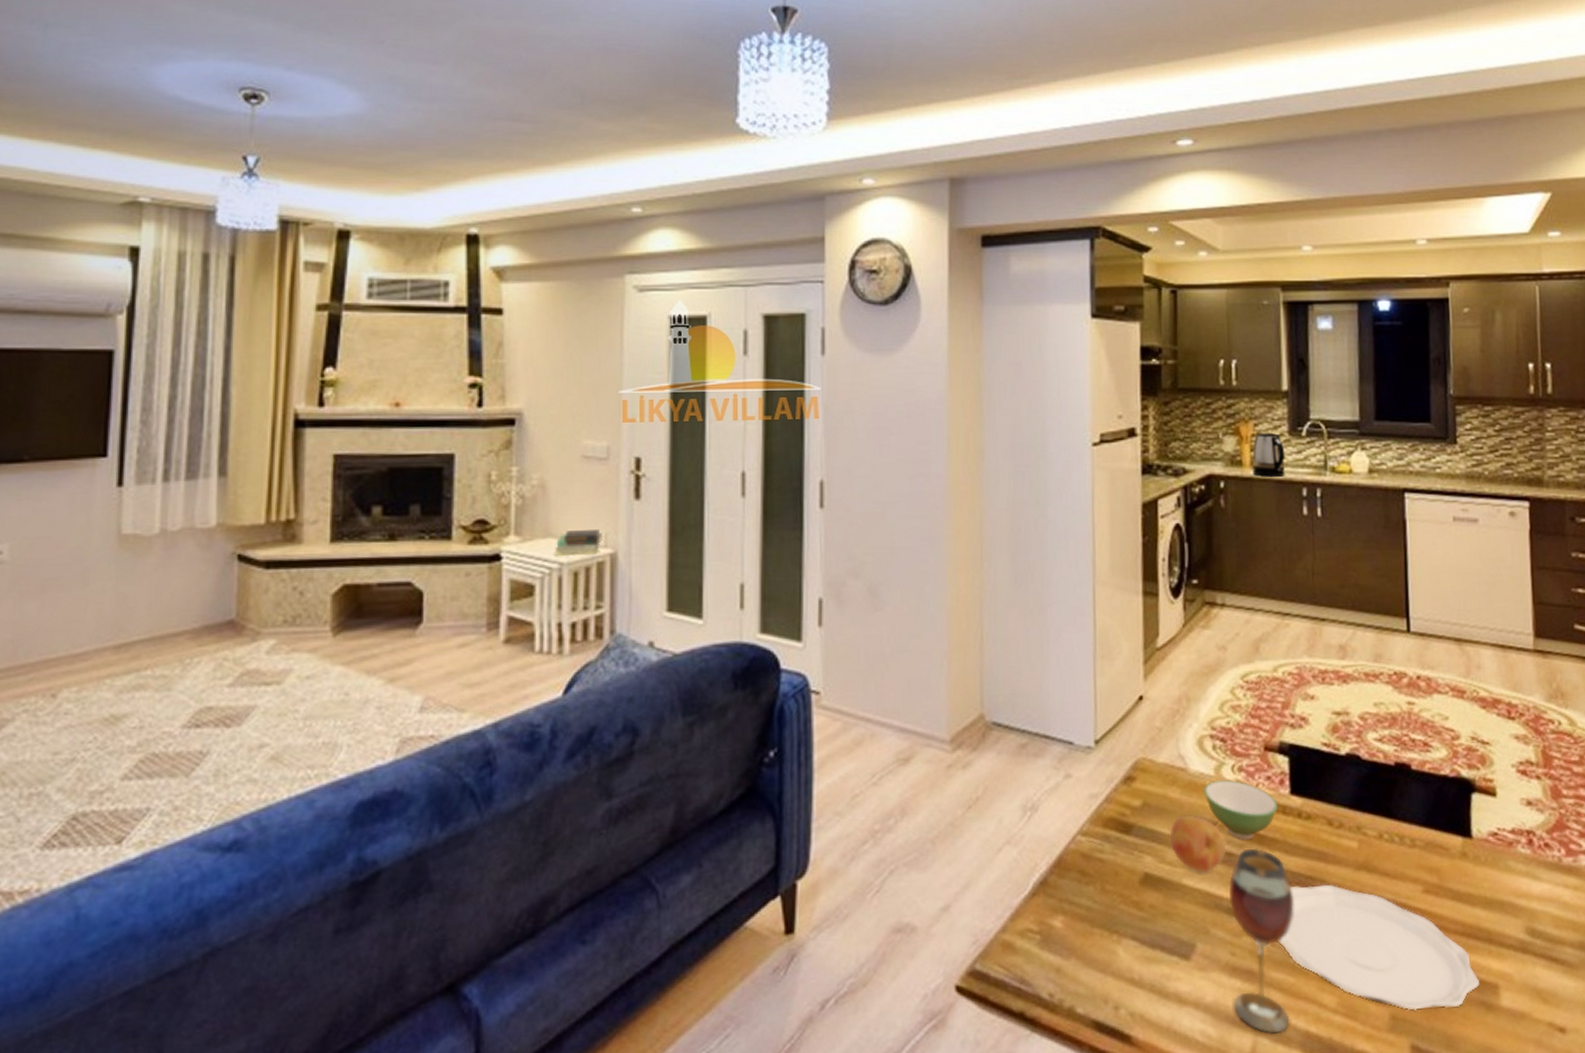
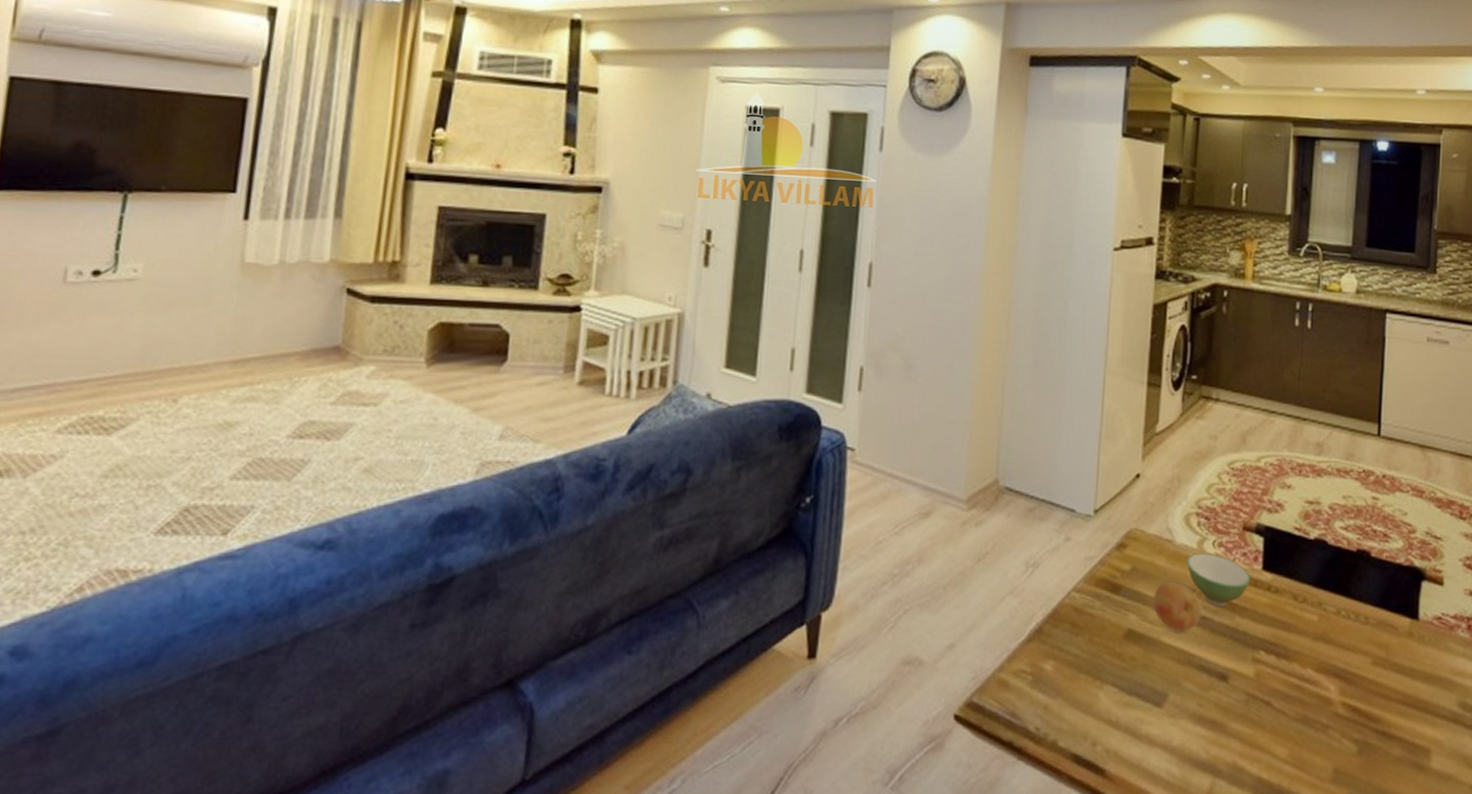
books: present [554,530,602,557] -> none [629,290,673,314]
wineglass: present [1228,848,1294,1034] -> none [1197,614,1258,777]
kettle: present [1252,432,1285,477] -> none [1254,250,1284,291]
plate: present [1278,884,1479,1011] -> none [1240,651,1414,767]

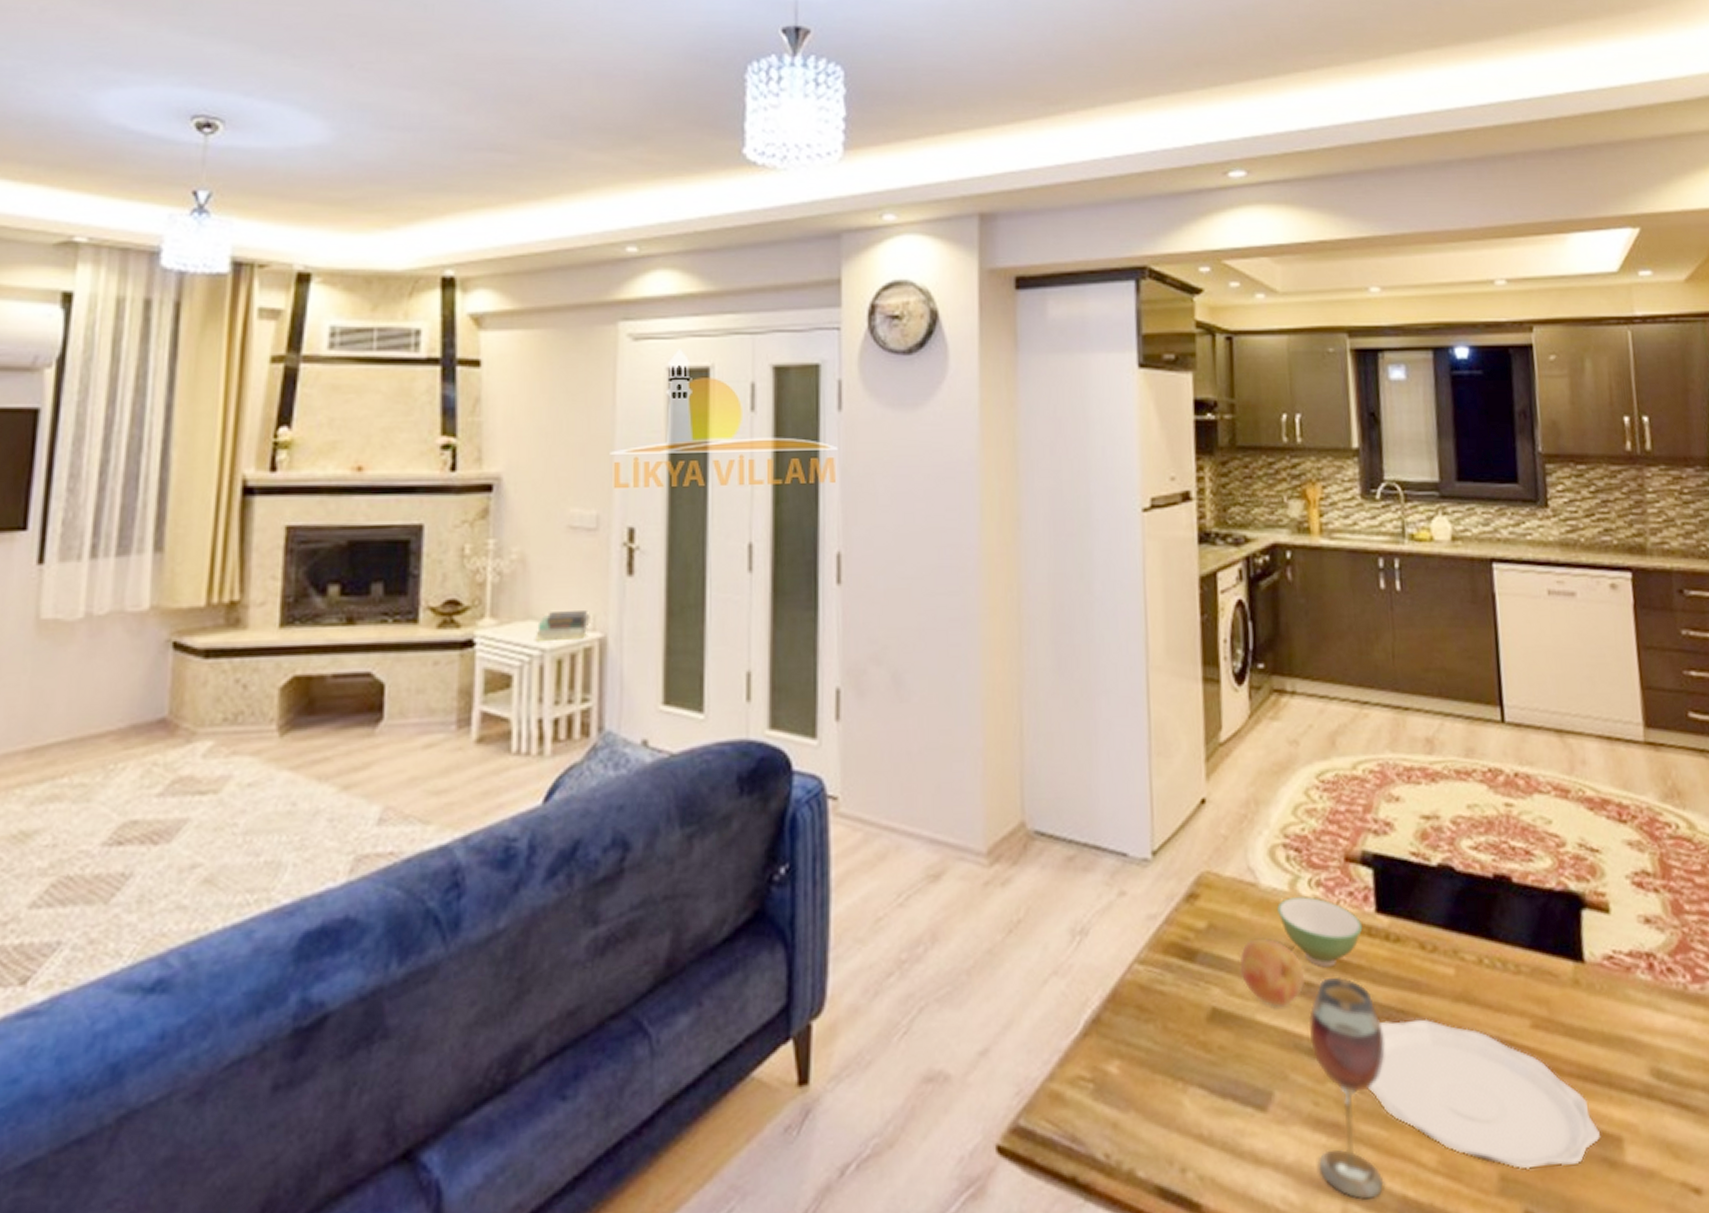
books: none [629,290,673,314] -> present [535,611,590,642]
wineglass: none [1197,614,1258,777] -> present [1308,976,1385,1200]
plate: none [1240,651,1414,767] -> present [1367,1018,1600,1170]

